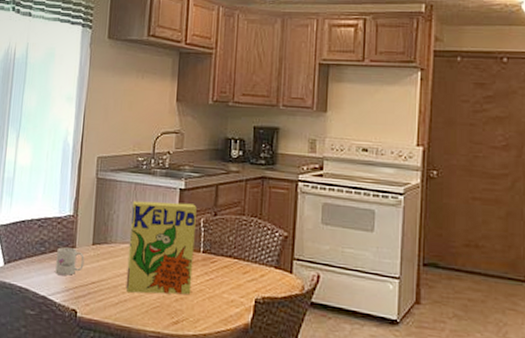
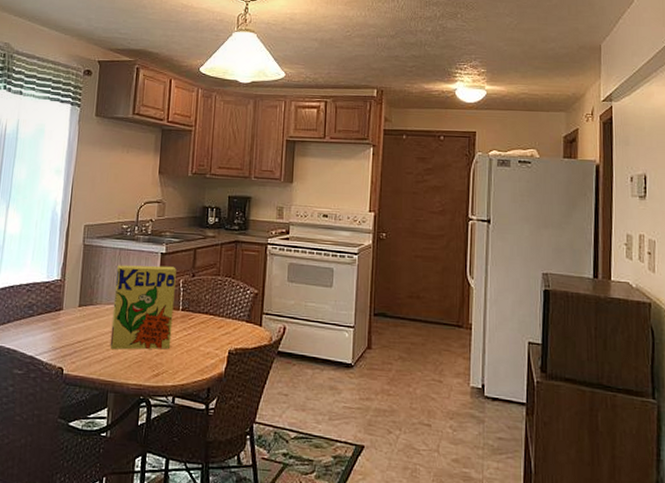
mug: present [55,247,85,276] -> none [43,310,71,336]

